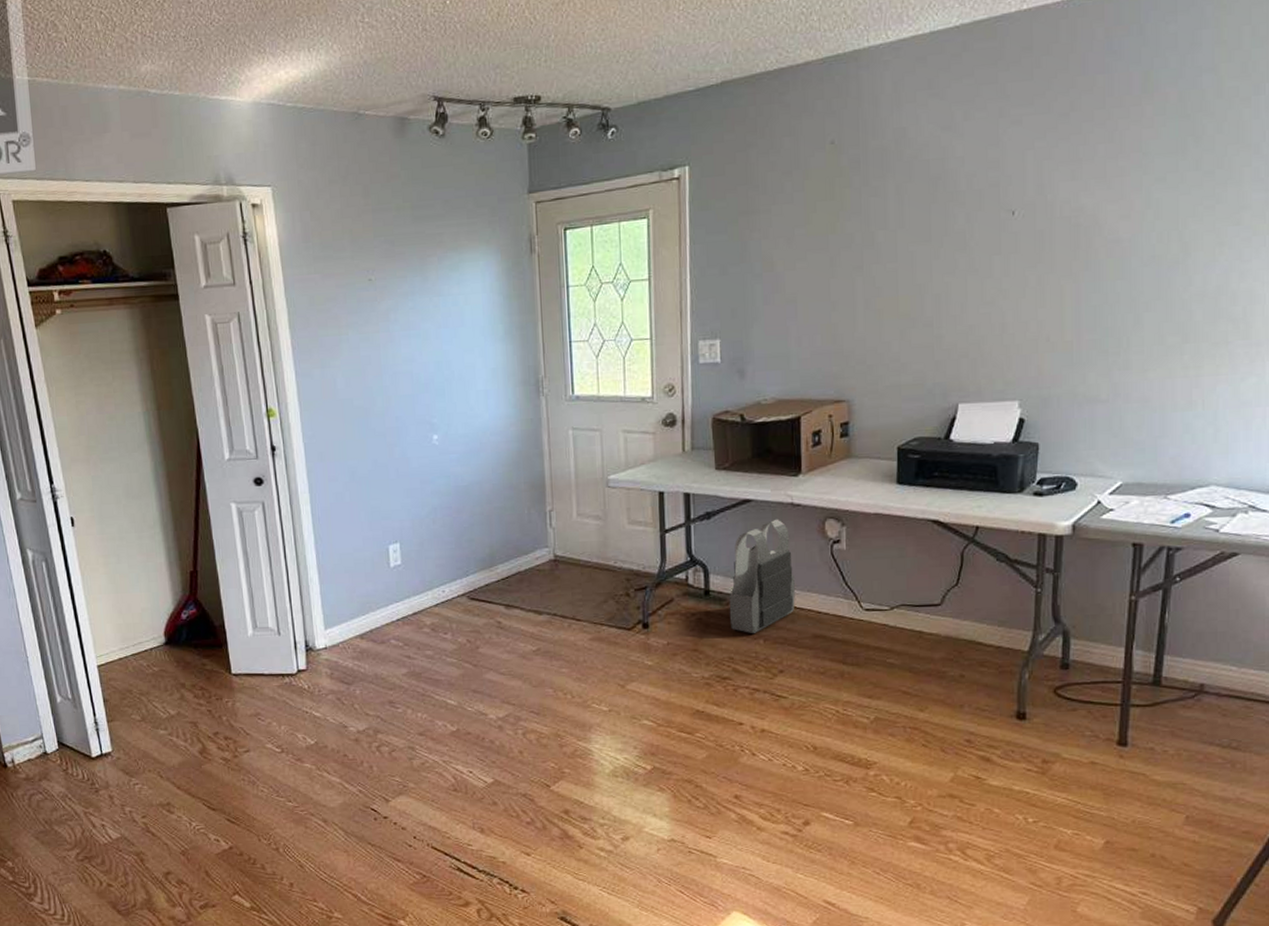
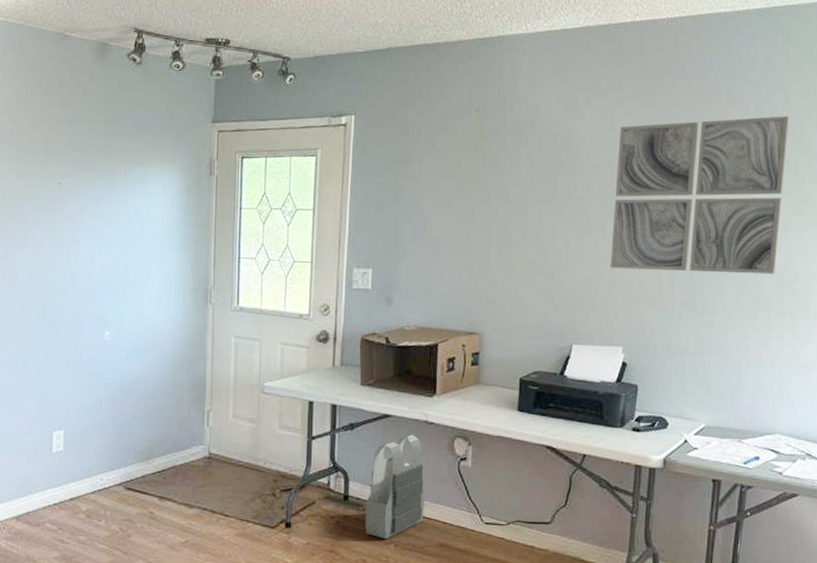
wall art: none [1000,103,1223,311] -> present [610,116,789,274]

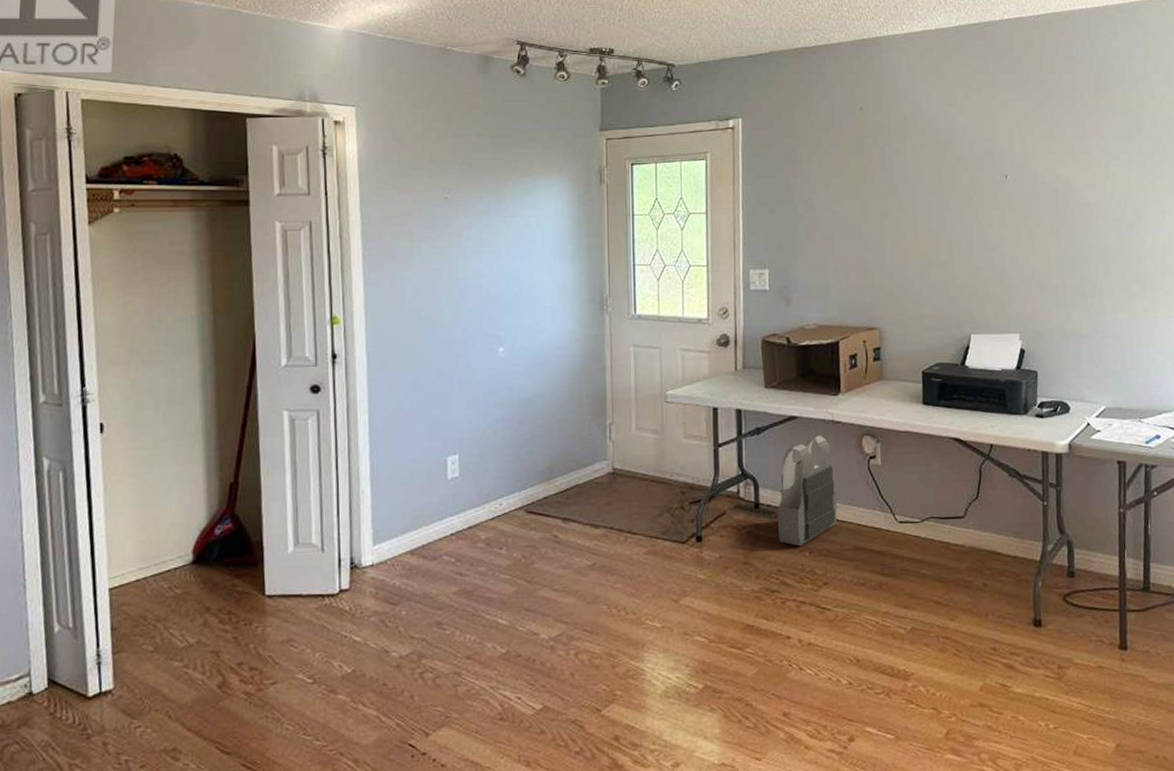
wall art: present [610,116,789,274] -> none [998,104,1157,257]

